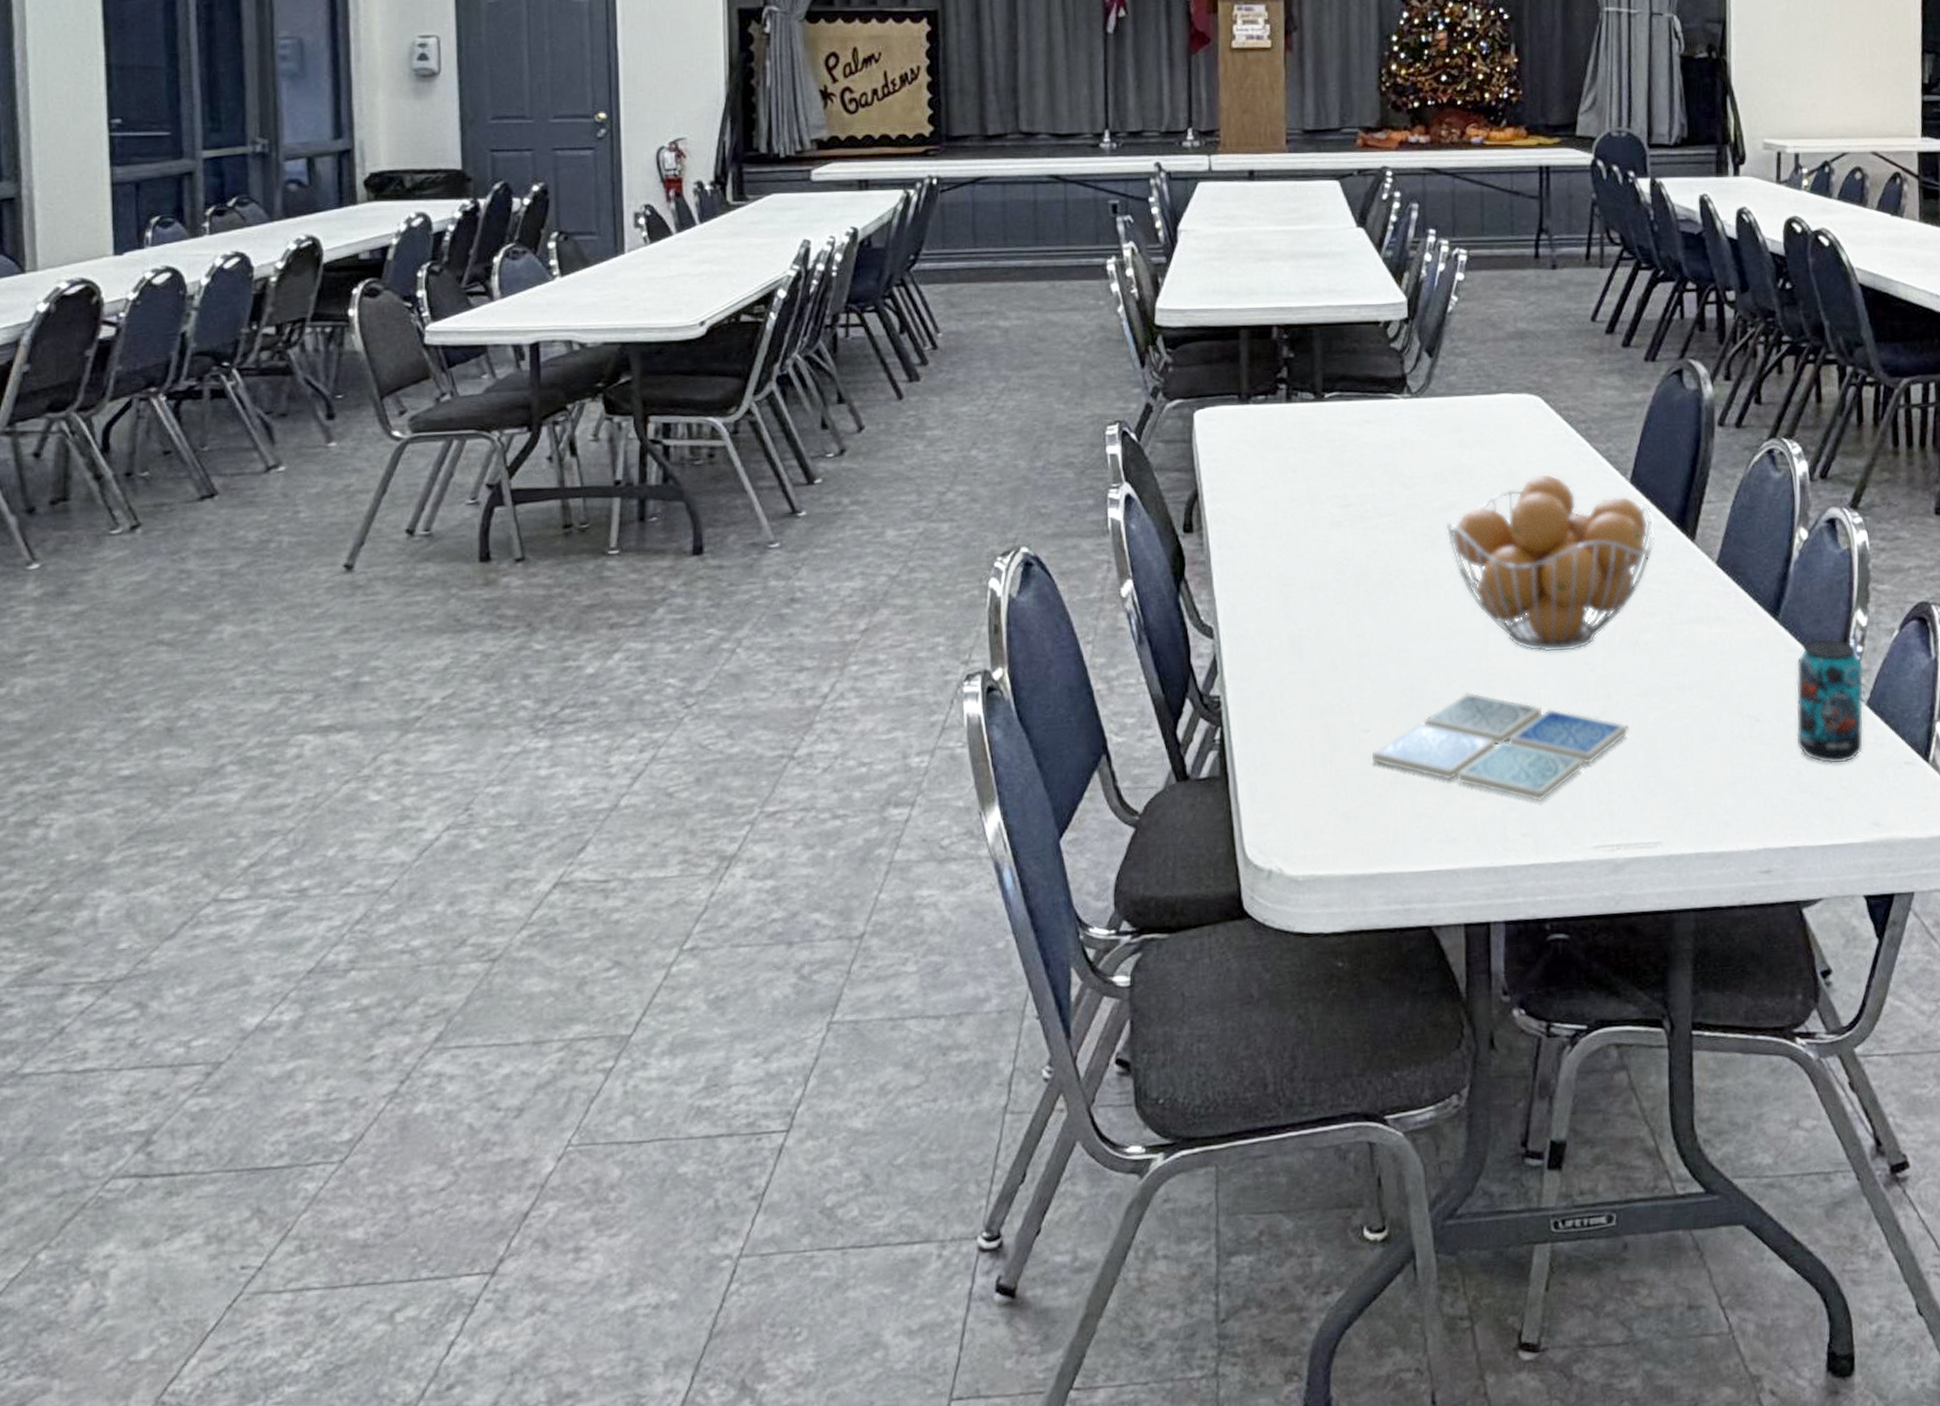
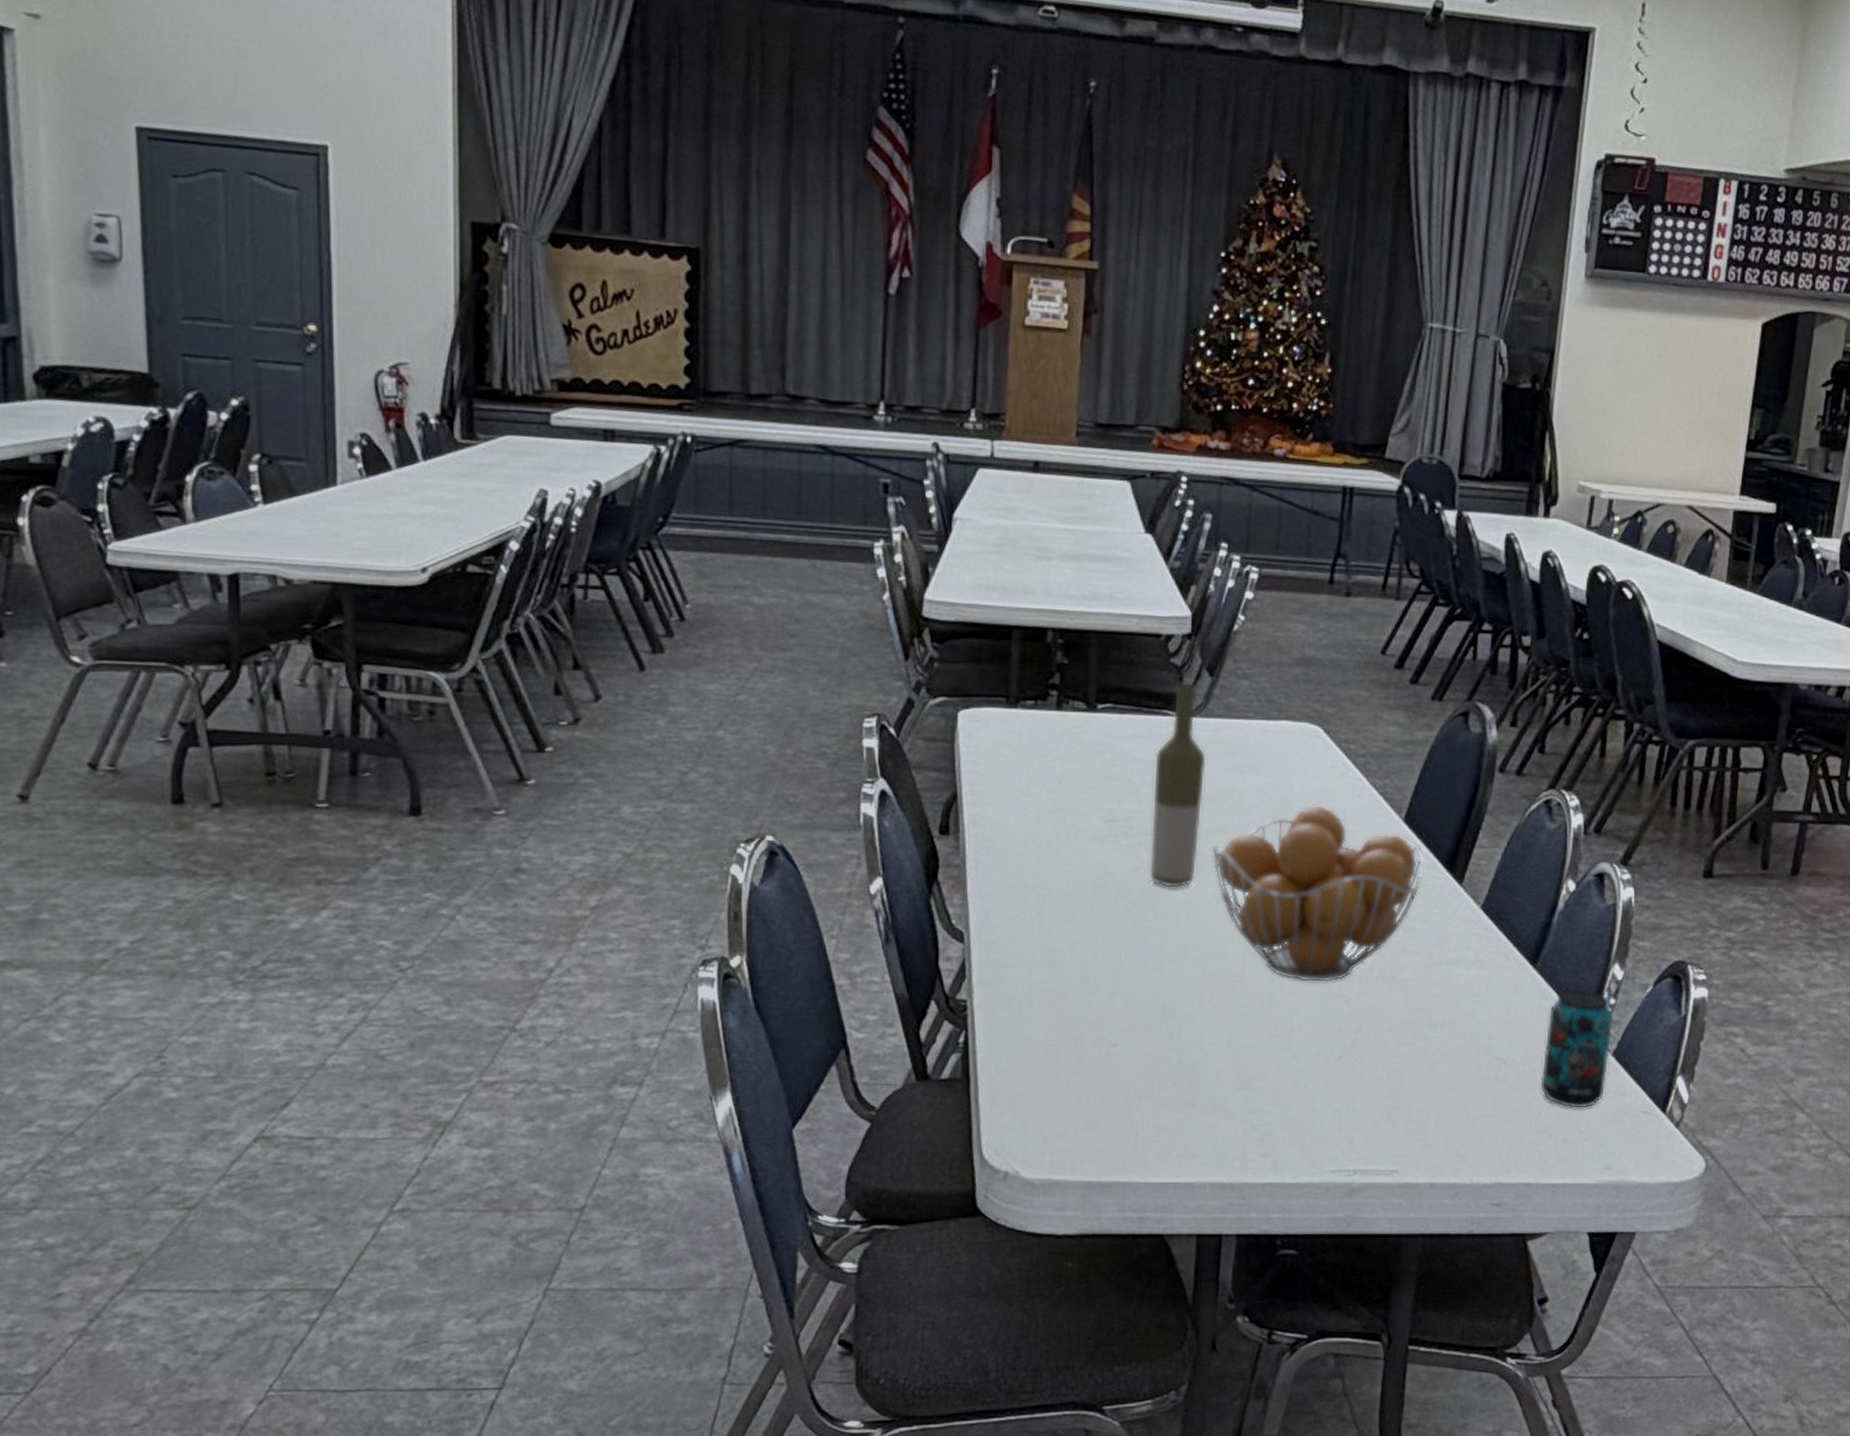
drink coaster: present [1371,691,1629,802] -> none [1116,1014,1378,1125]
bottle: none [1383,364,1434,568] -> present [1149,681,1206,888]

